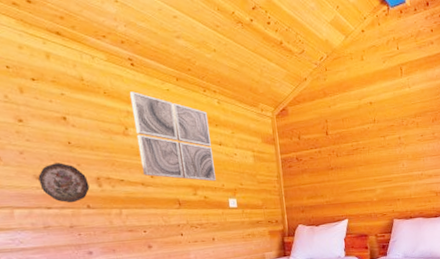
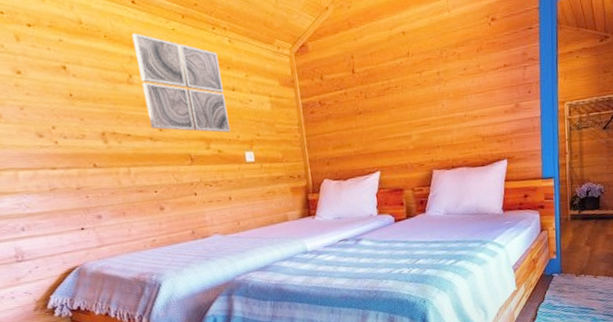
decorative plate: present [38,163,90,203] -> none [40,118,95,163]

